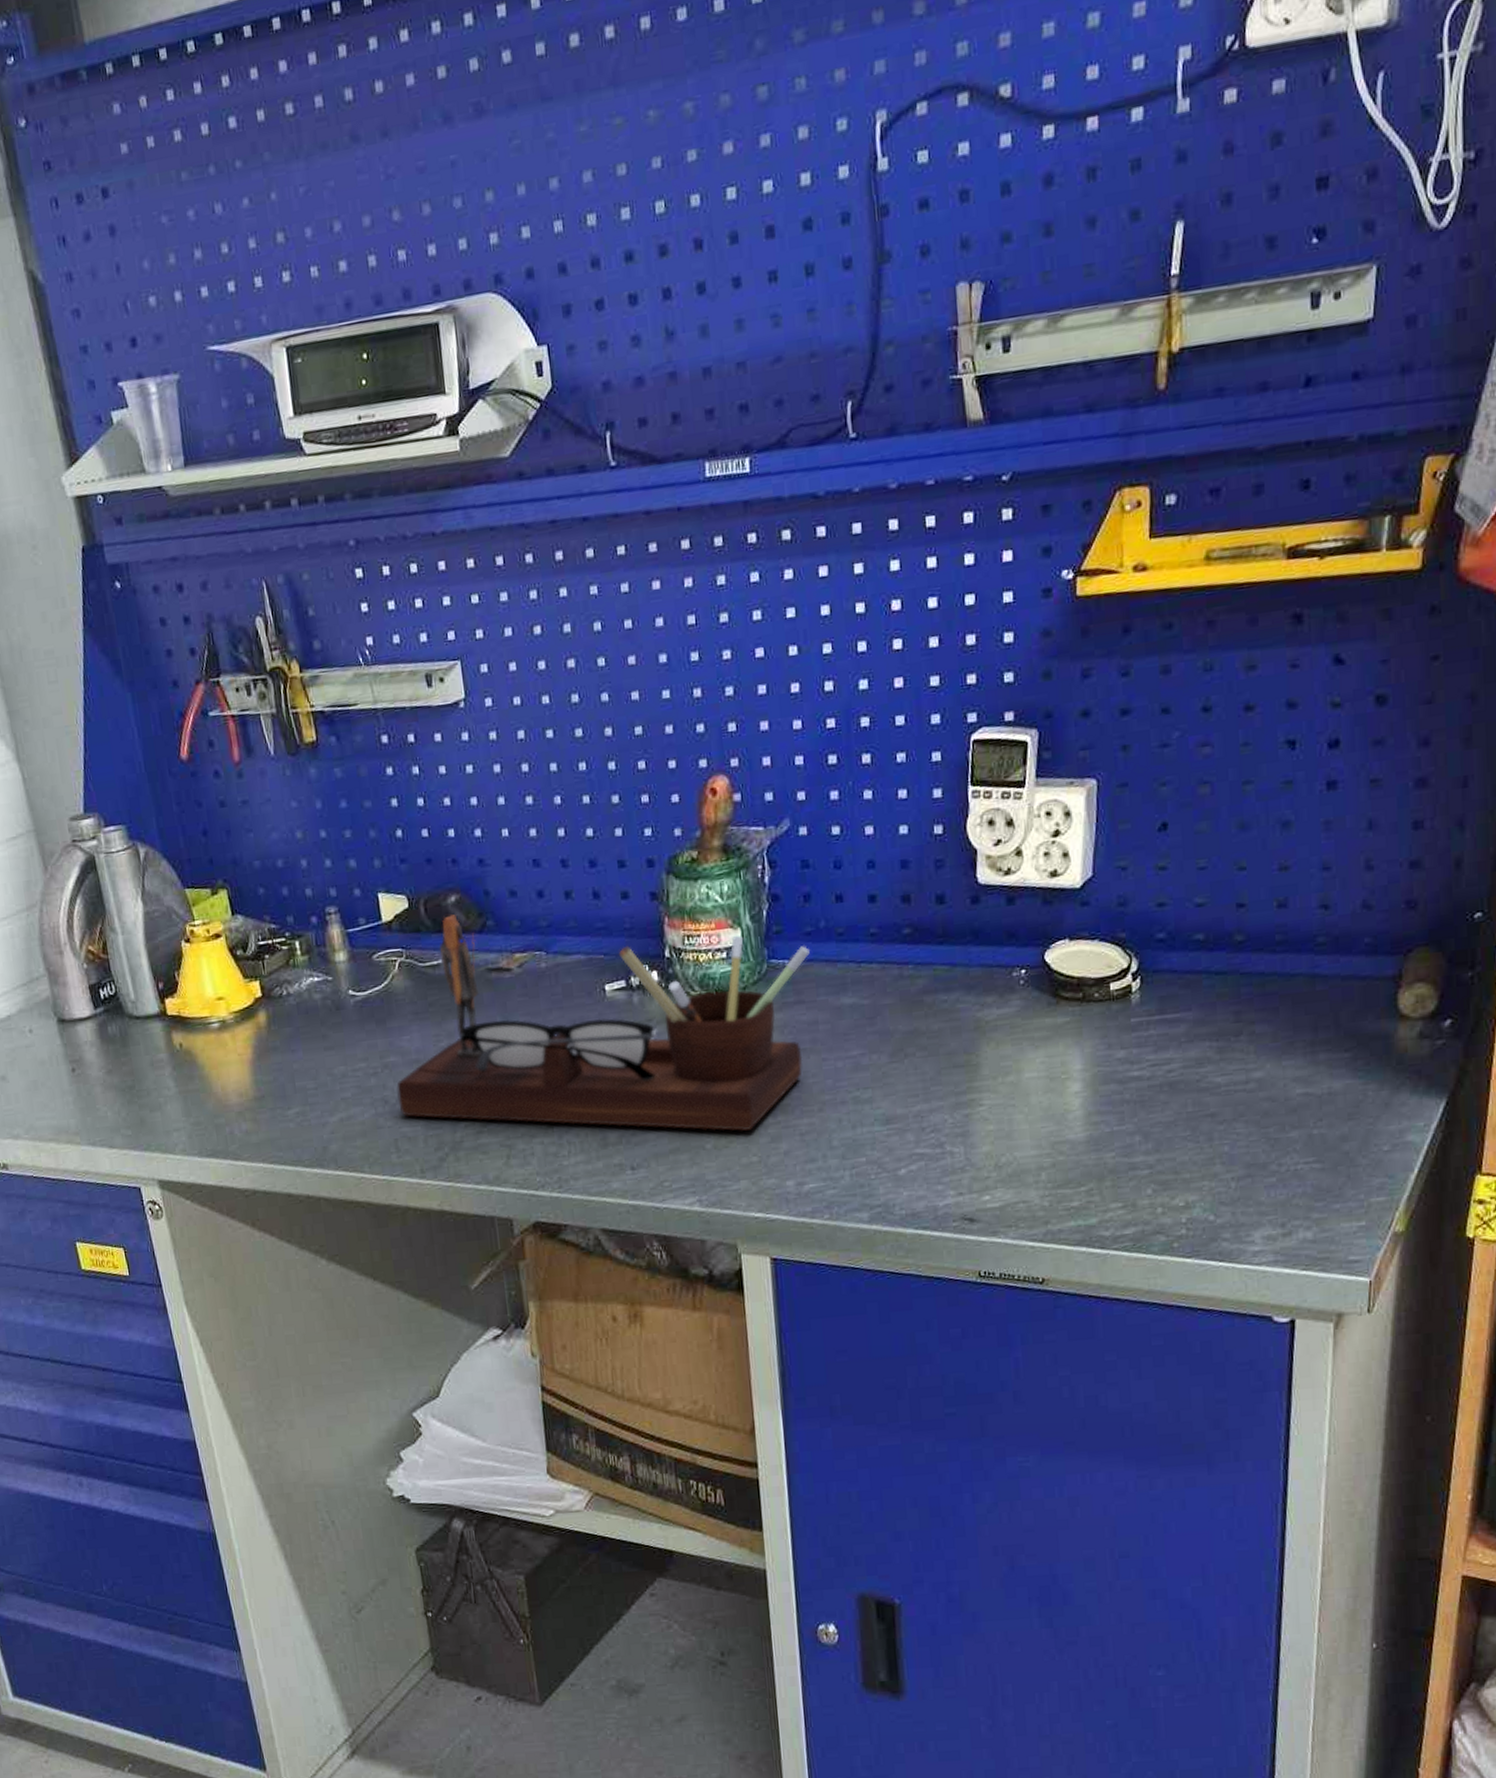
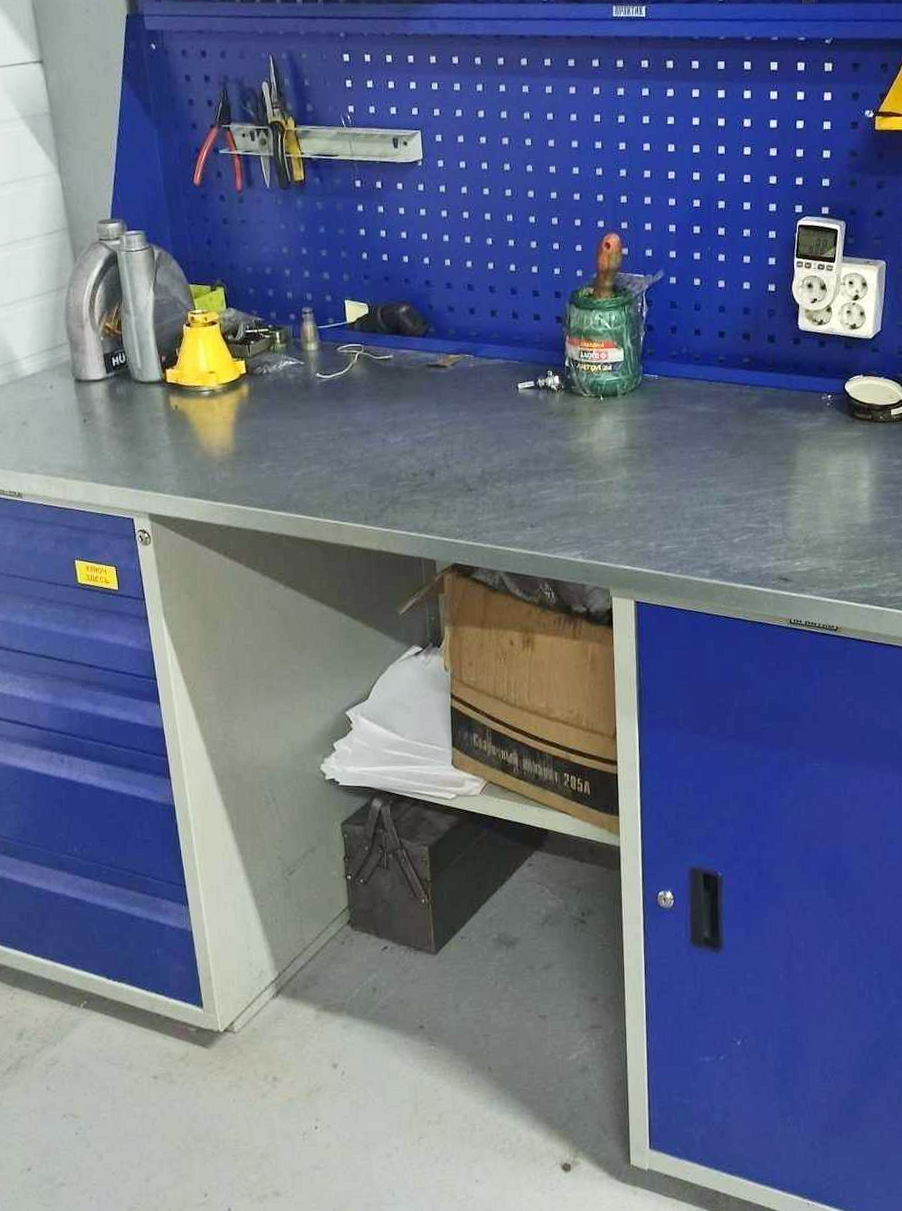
desk organizer: present [396,914,810,1131] -> none [350,321,674,502]

